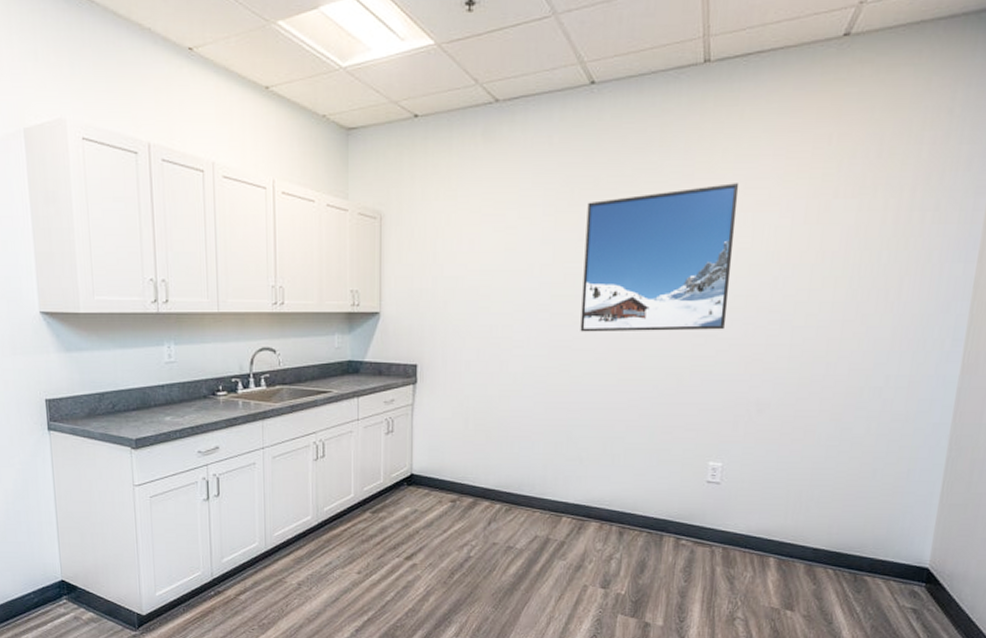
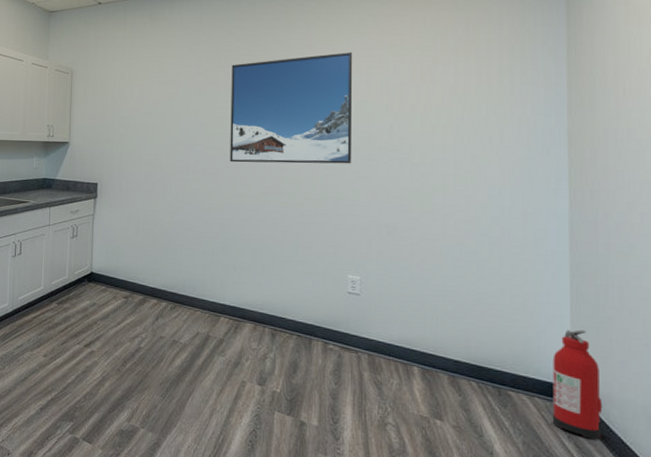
fire extinguisher: none [903,508,961,618] -> present [552,329,603,440]

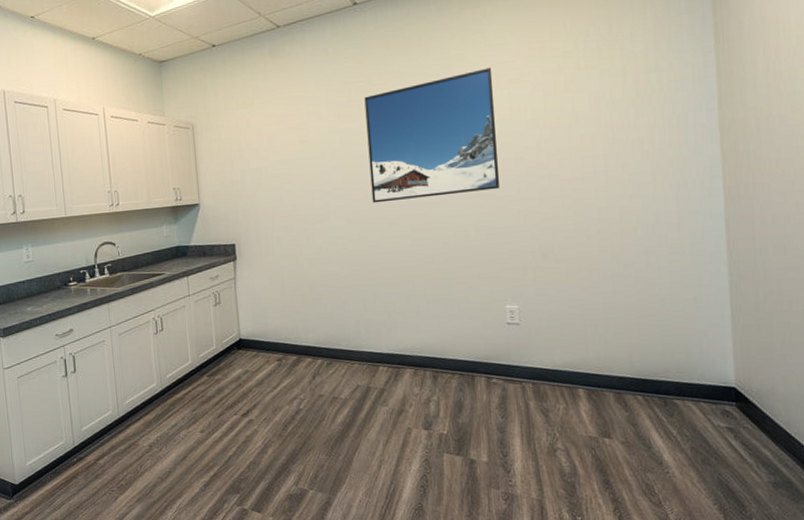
fire extinguisher: present [552,329,603,440] -> none [716,328,767,436]

